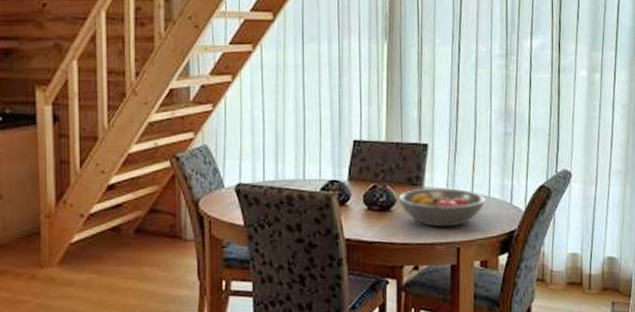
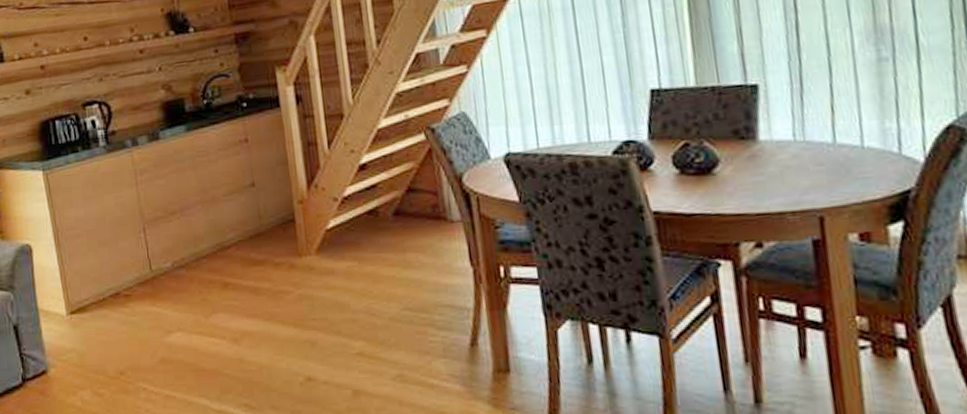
fruit bowl: present [398,188,486,227] -> none [721,139,858,191]

